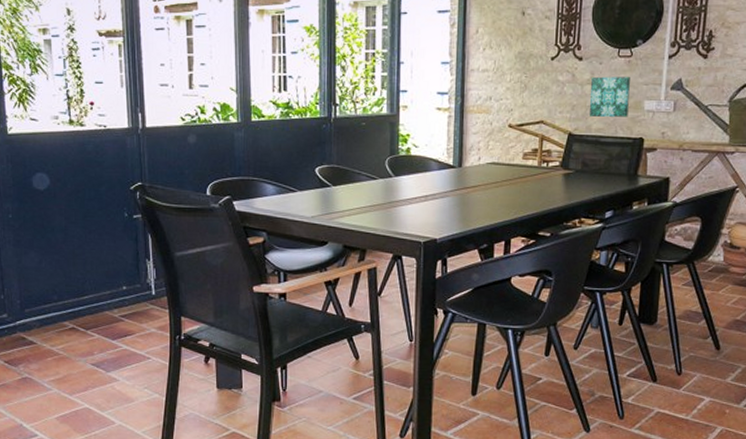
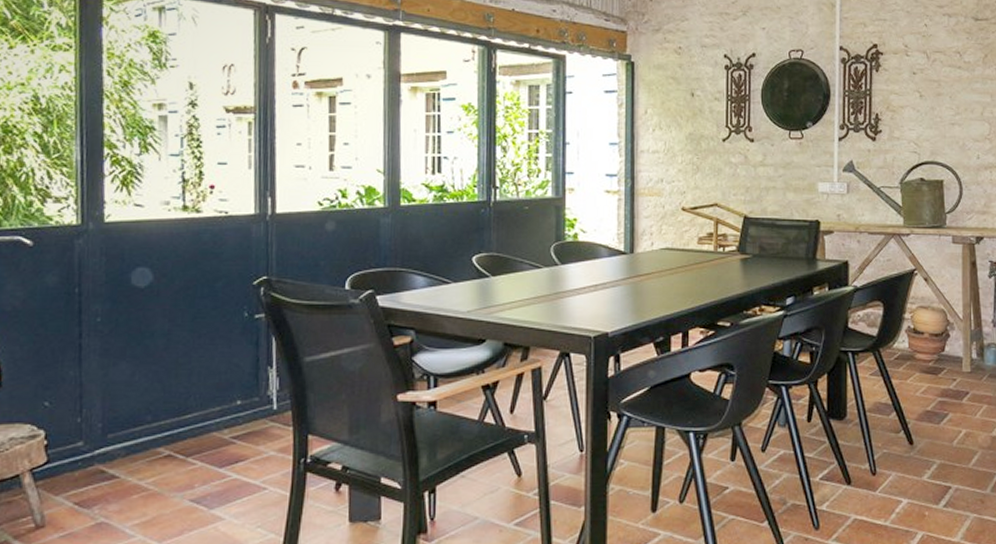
wall art: present [590,76,630,117] -> none [764,158,803,199]

